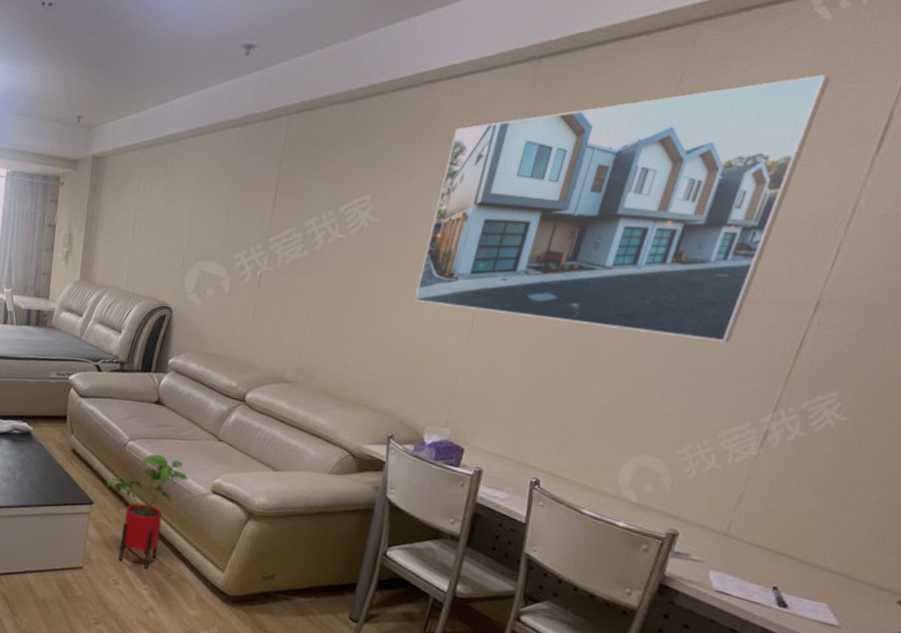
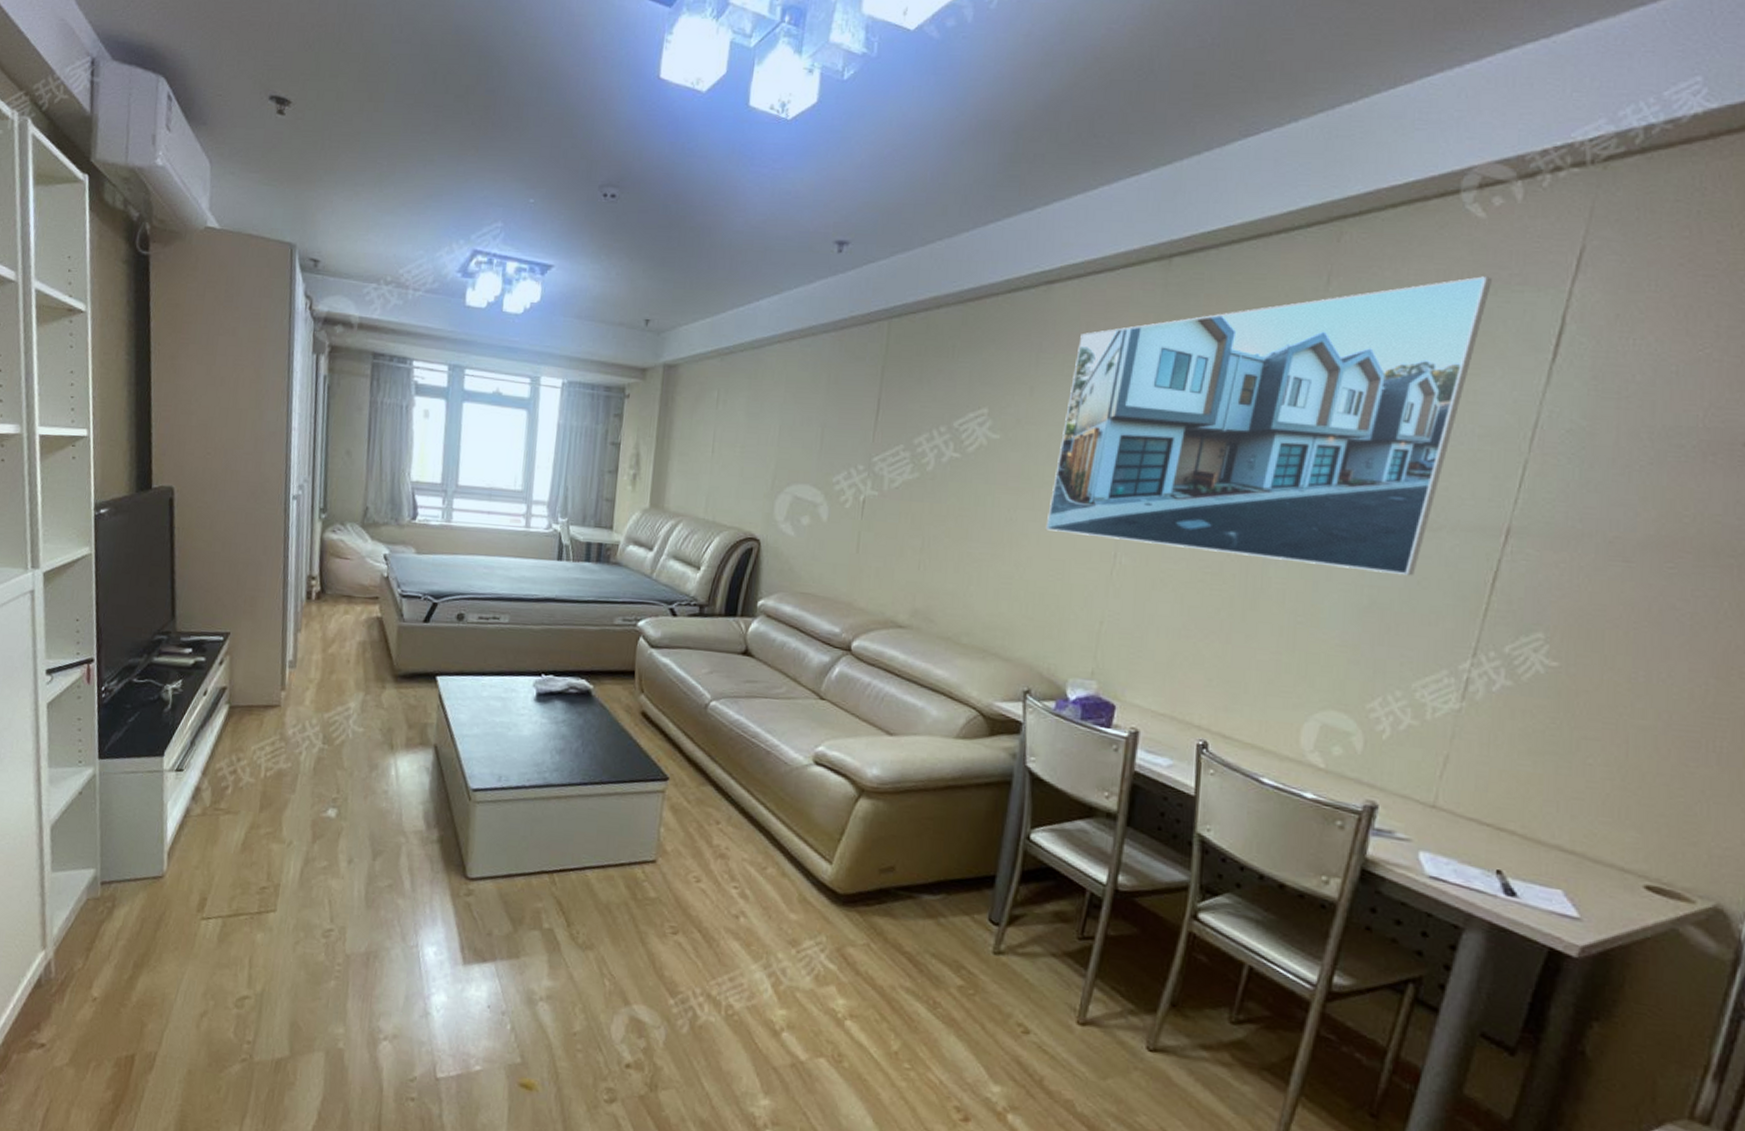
house plant: present [107,454,188,569] -> none [685,716,785,861]

